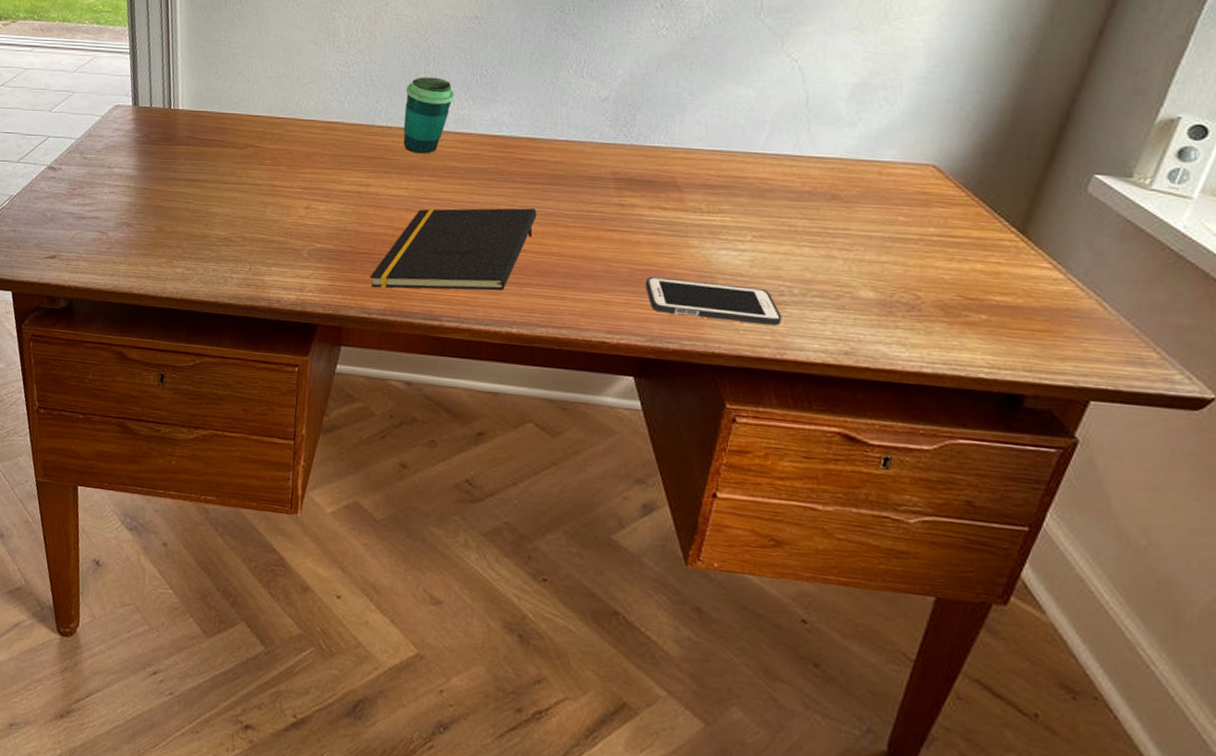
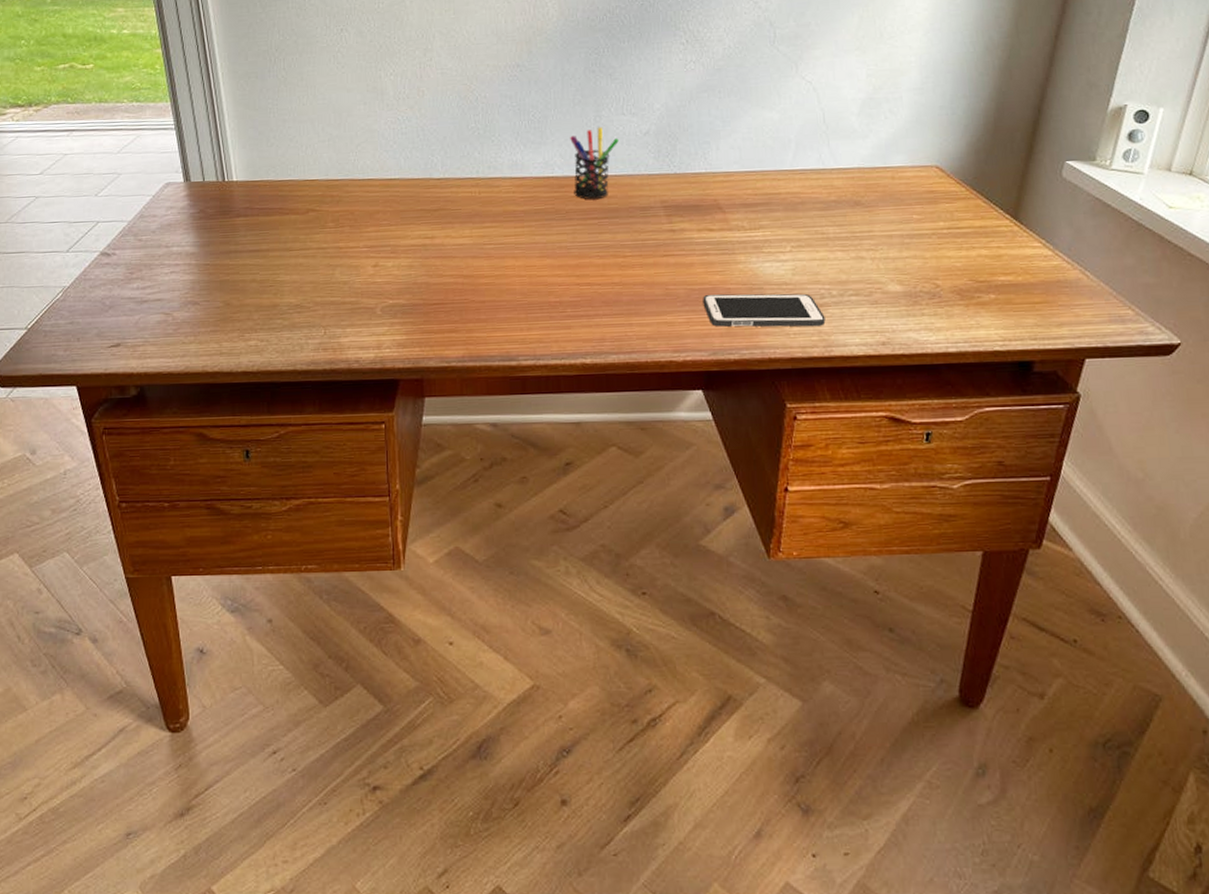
notepad: present [369,208,537,291] -> none [444,243,597,337]
cup: present [403,77,454,154] -> none [459,126,506,202]
pen holder: none [520,88,574,164] -> present [570,127,619,200]

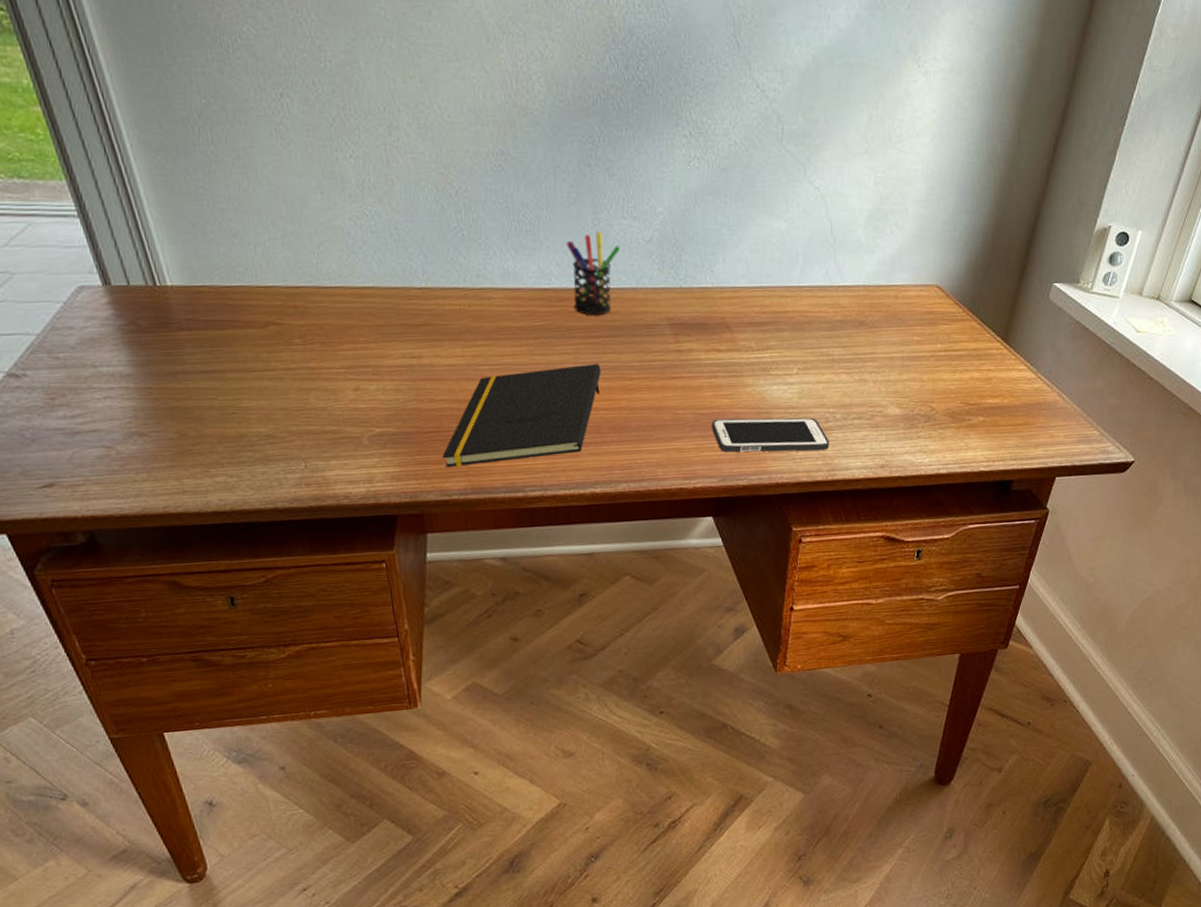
notepad: none [444,243,597,337] -> present [442,364,601,468]

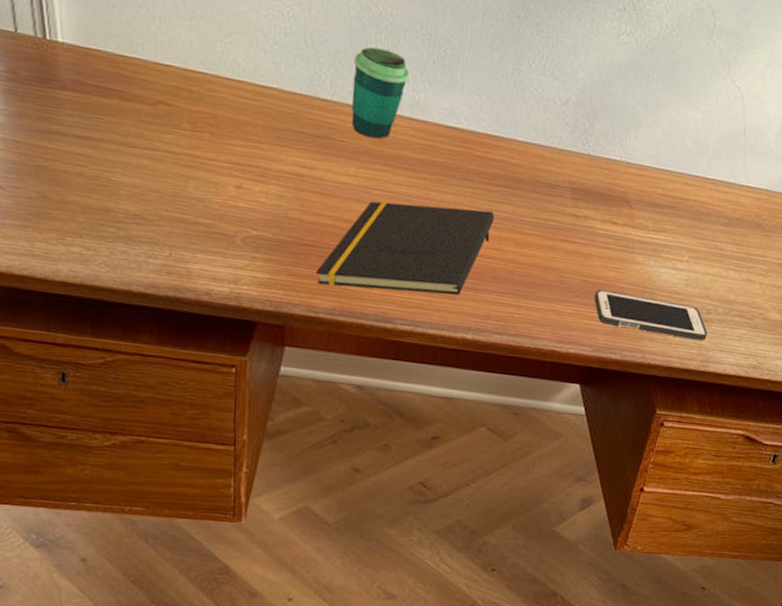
cup: none [440,226,495,316] -> present [351,47,409,139]
pen holder: present [566,231,620,316] -> none [478,82,535,165]

